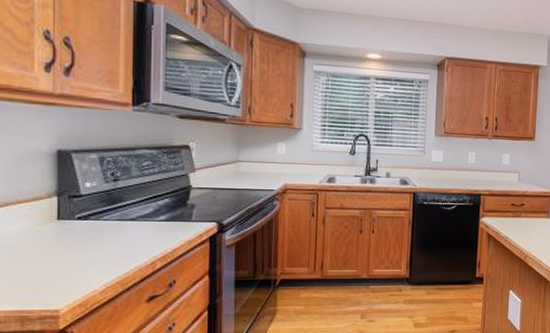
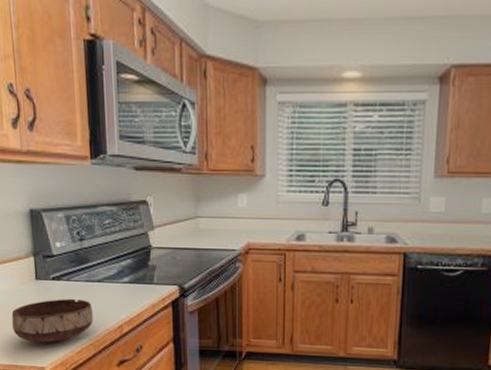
bowl: none [23,237,123,285] -> present [11,298,93,343]

